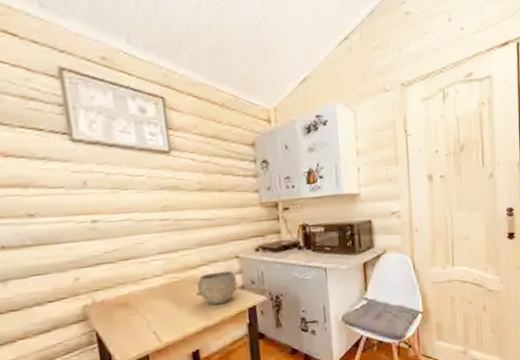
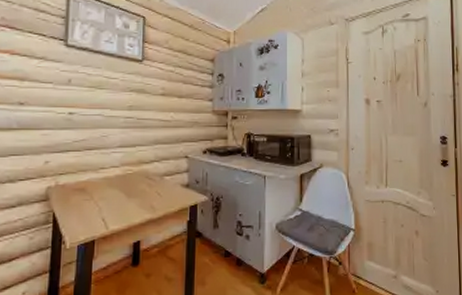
bowl: present [196,270,238,305] -> none [145,168,184,199]

